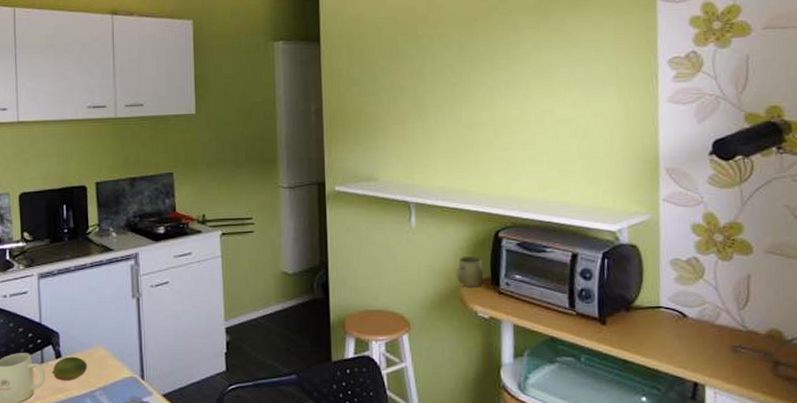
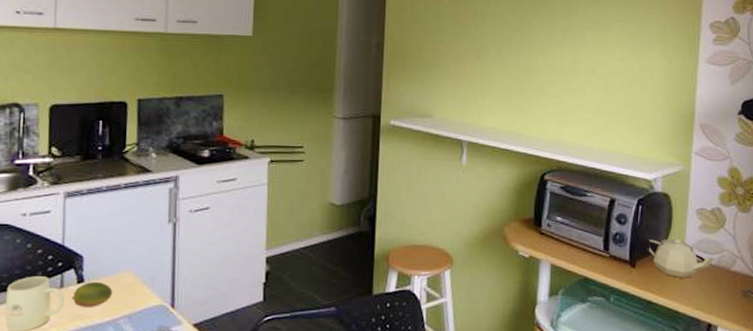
mug: present [456,255,484,287] -> none [501,196,527,227]
teapot: none [617,292,696,334] -> present [647,238,715,278]

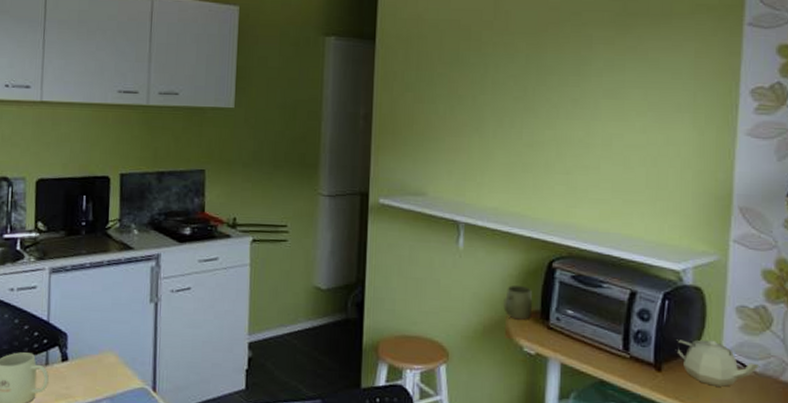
fruit: present [72,281,113,309] -> none [56,360,96,388]
mug: none [501,196,527,227] -> present [503,284,533,320]

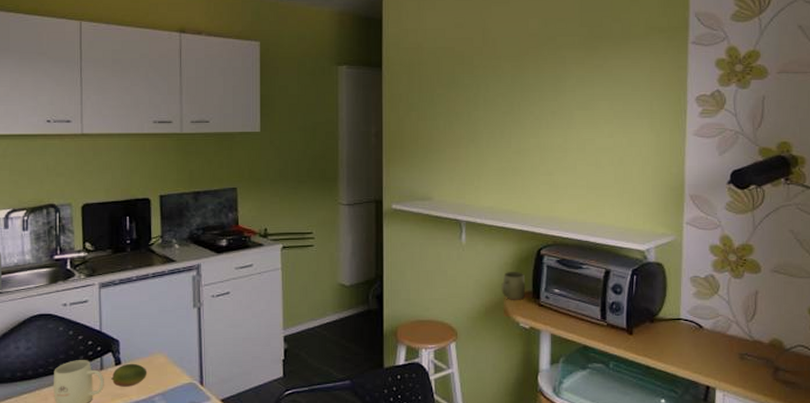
fruit: none [56,360,96,388] -> present [111,363,147,388]
teapot: present [675,339,760,387] -> none [643,306,711,343]

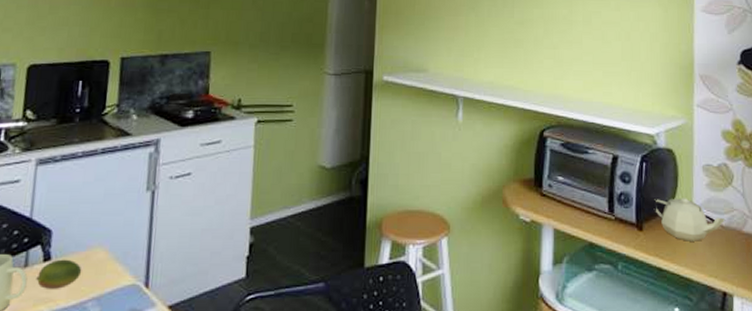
mug: present [501,271,526,300] -> none [500,154,527,188]
teapot: none [643,306,711,343] -> present [653,198,726,241]

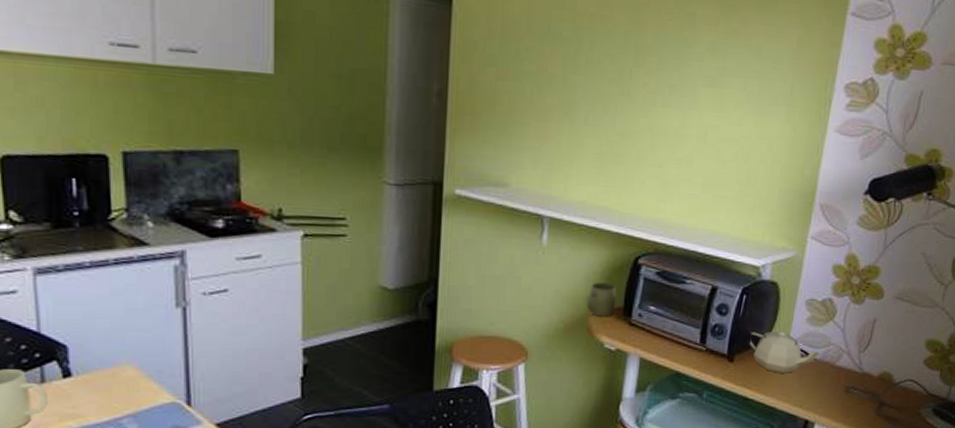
fruit: present [36,259,82,290] -> none [57,375,111,407]
mug: none [500,154,527,188] -> present [586,281,617,317]

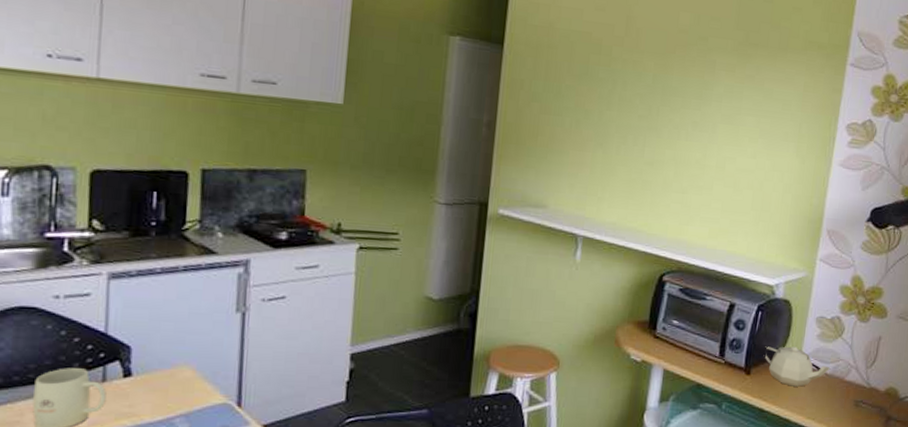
mug: present [586,281,617,317] -> none [615,296,643,330]

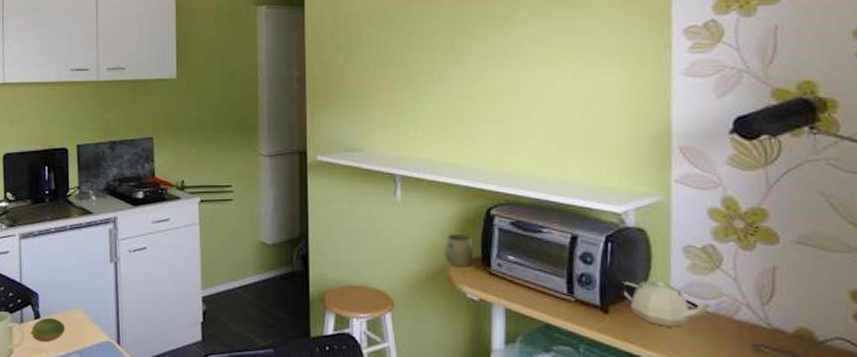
fruit: none [116,375,167,406] -> present [31,317,65,343]
mug: none [615,296,643,330] -> present [444,233,473,267]

